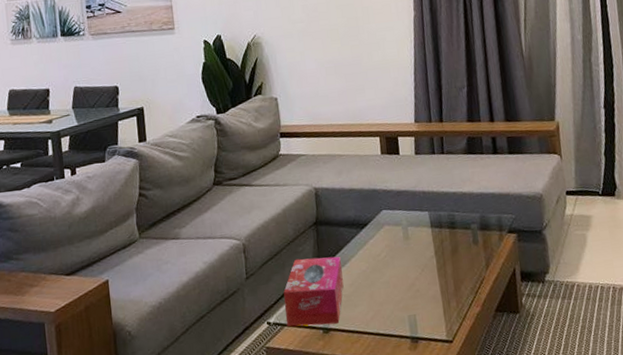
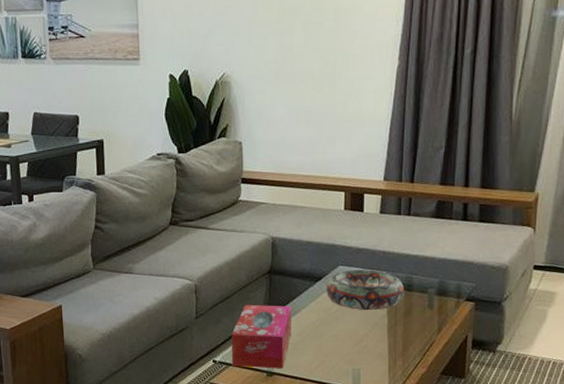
decorative bowl: none [372,211,449,254] -> present [326,270,405,311]

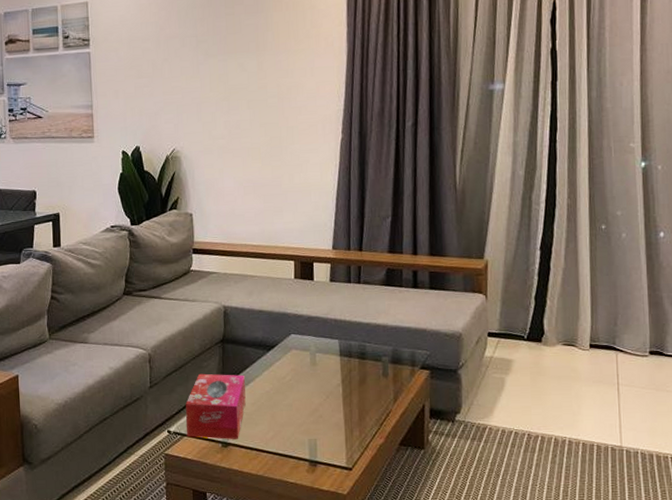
decorative bowl: present [326,270,405,311] -> none [279,338,359,380]

